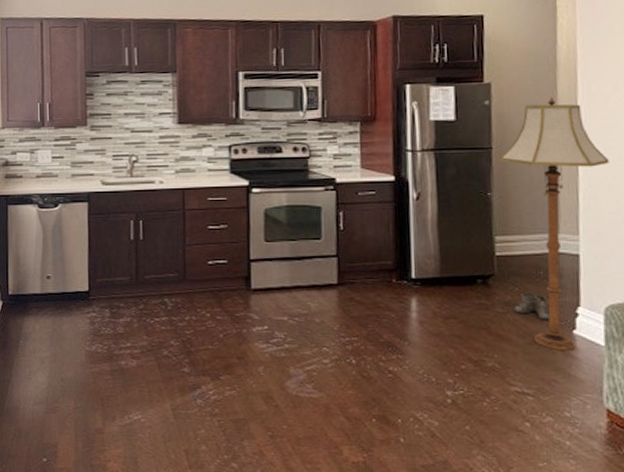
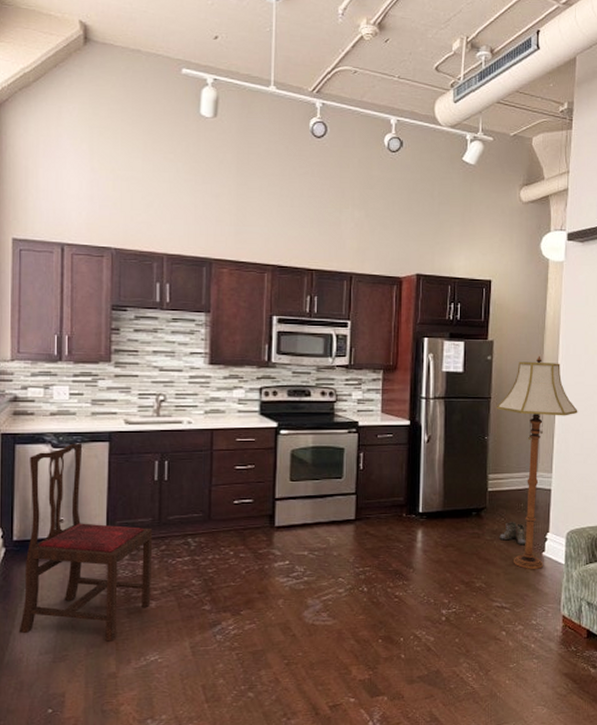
dining chair: none [16,203,132,397] -> present [18,443,153,642]

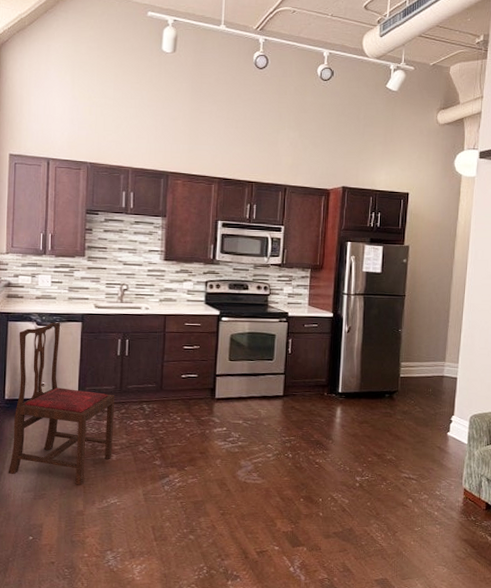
floor lamp: present [496,355,578,569] -> none [409,260,484,447]
boots: present [499,522,526,545] -> none [409,404,433,426]

